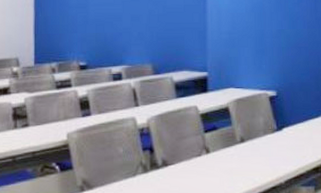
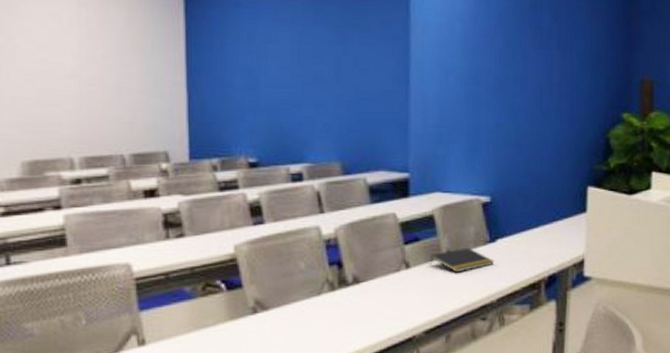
notepad: none [226,135,282,157] -> present [430,247,495,273]

